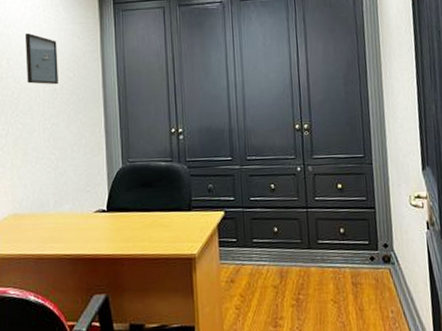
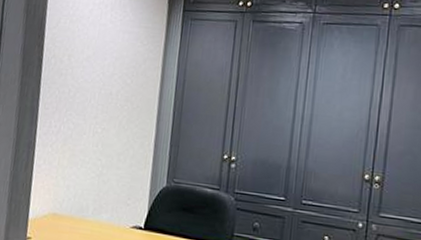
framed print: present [24,33,58,85] -> none [84,32,120,89]

